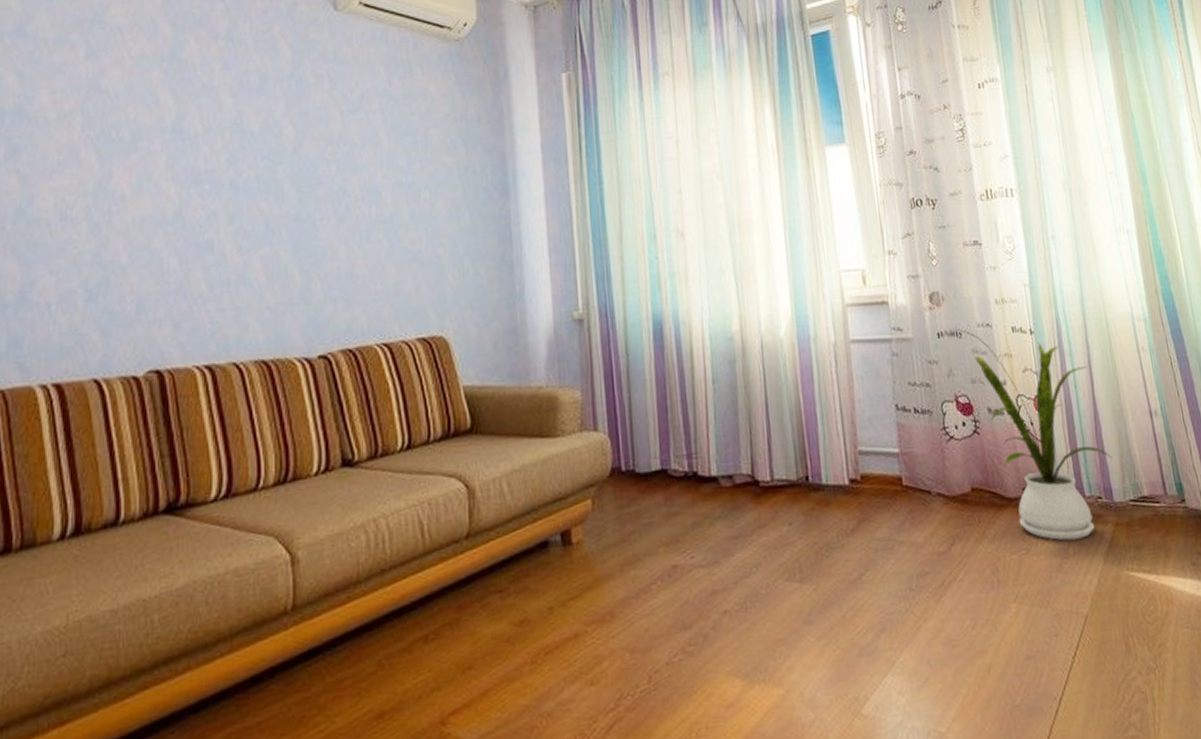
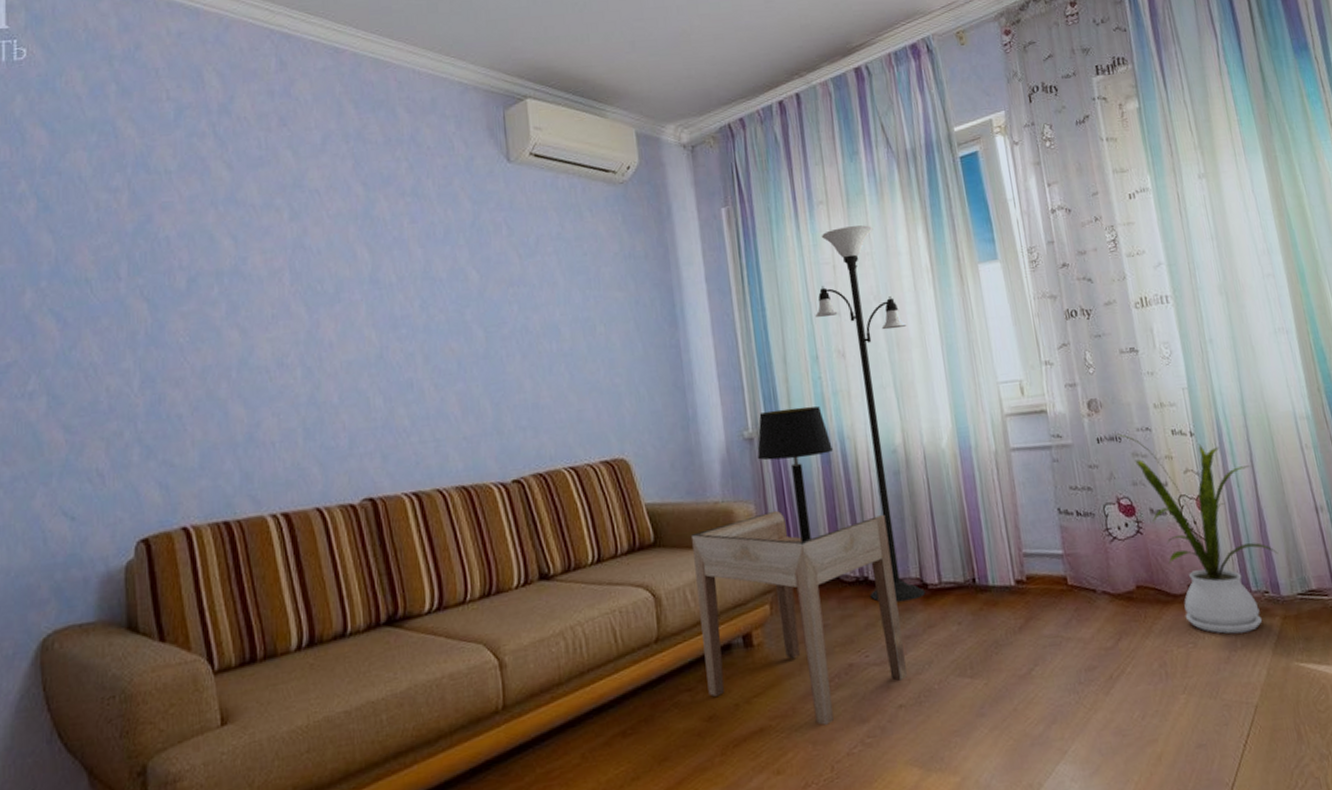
side table: none [512,397,733,632] -> present [692,510,907,726]
table lamp: none [586,287,666,433] -> present [757,406,833,543]
floor lamp: none [655,100,757,500] -> present [815,225,926,603]

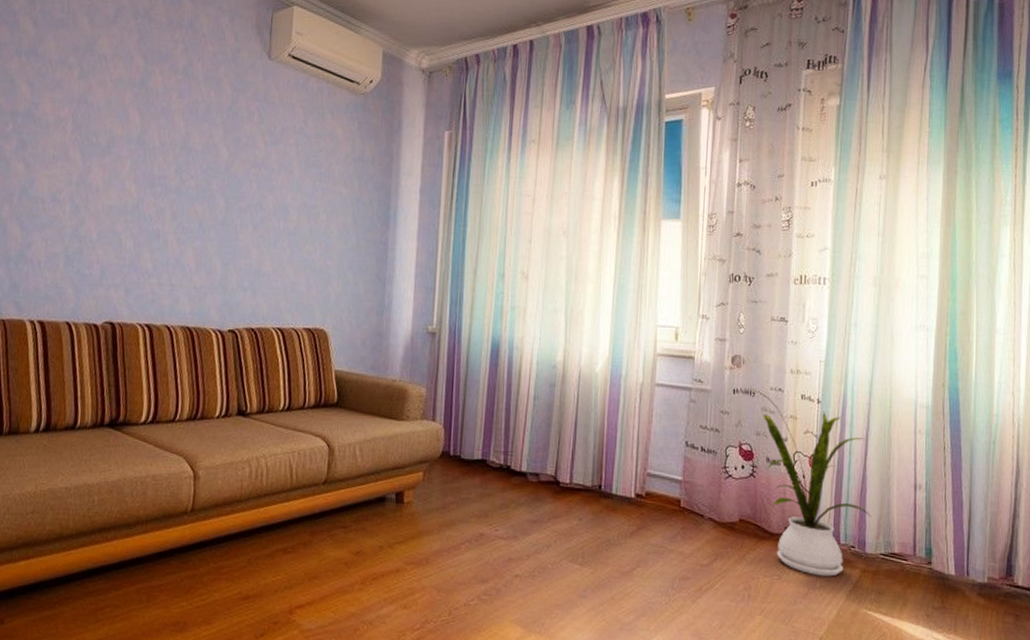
side table: present [692,510,907,726] -> none [359,396,535,578]
table lamp: present [757,406,833,543] -> none [435,312,502,428]
floor lamp: present [815,225,926,603] -> none [509,166,587,493]

